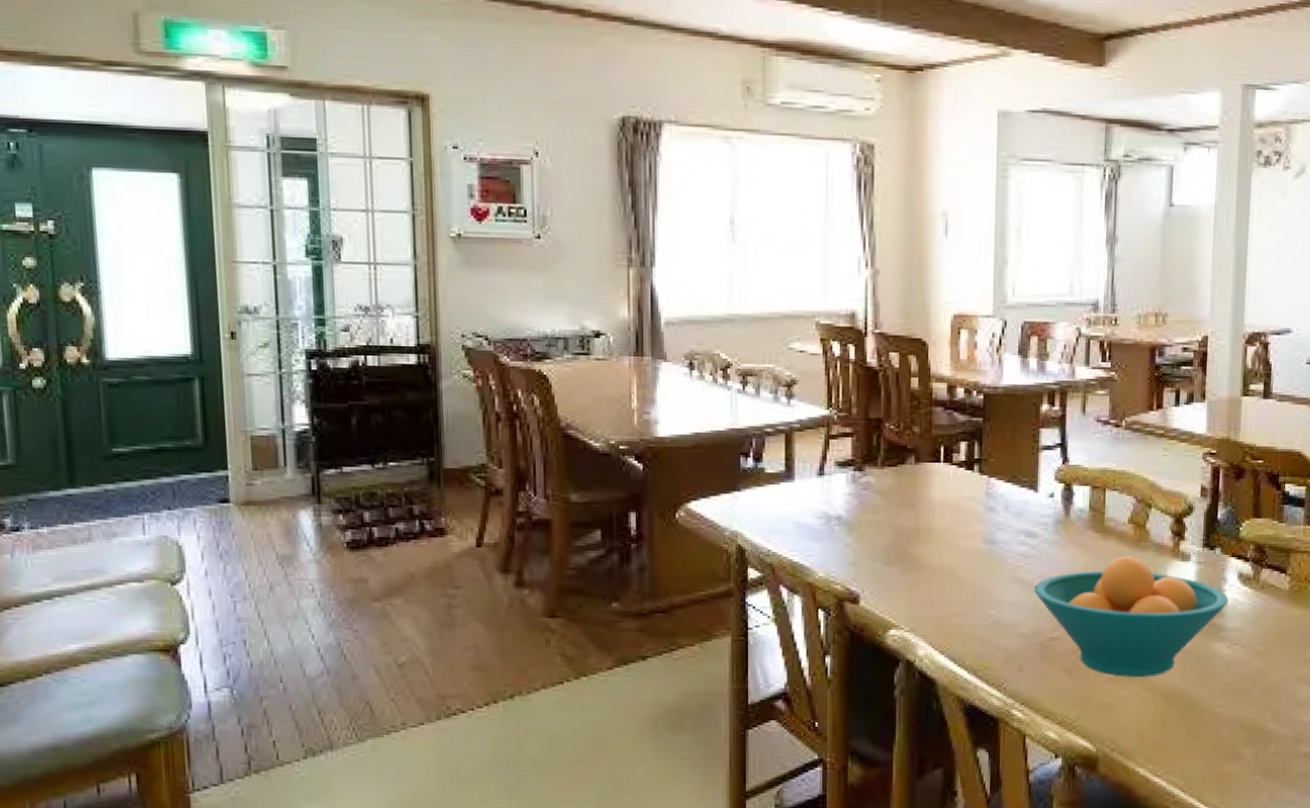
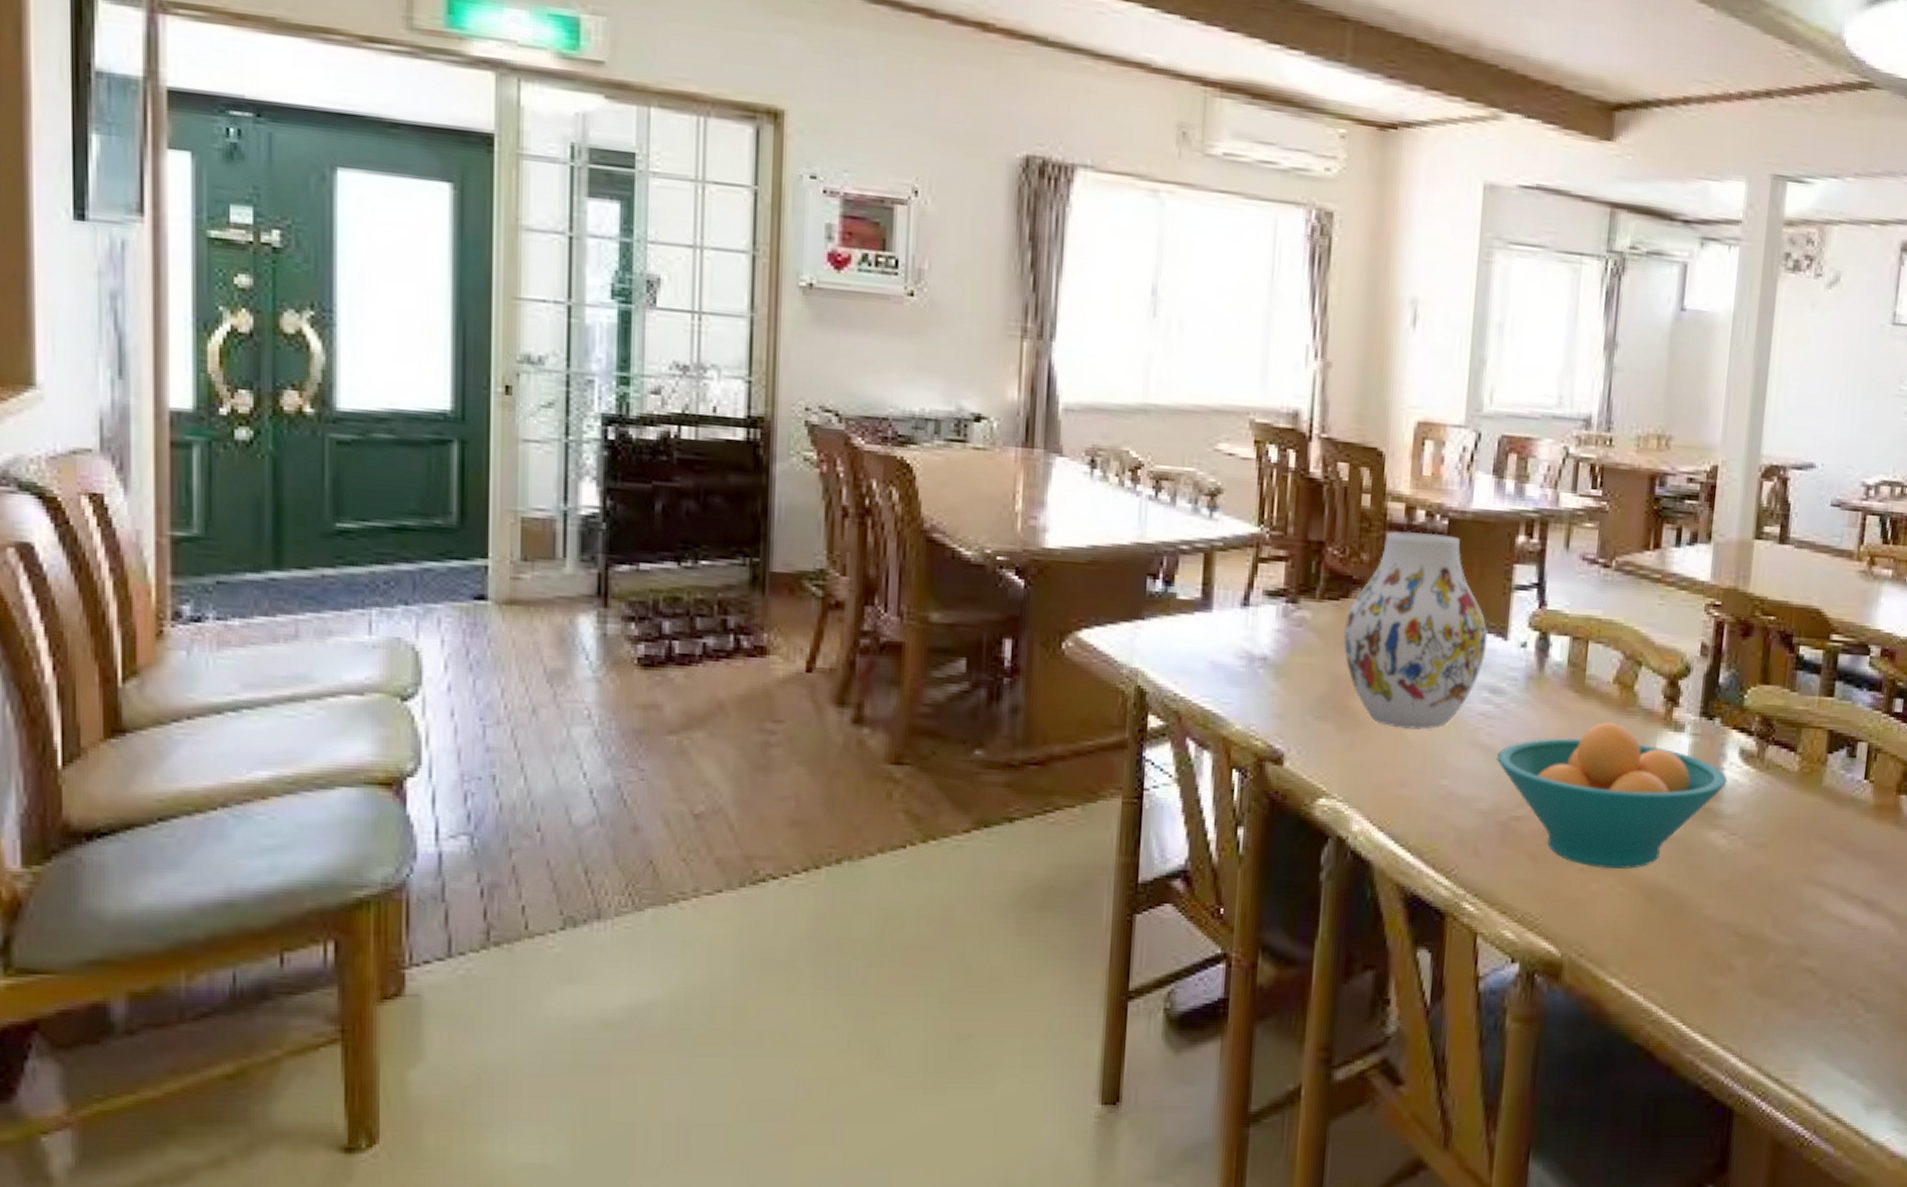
vase: none [902,406,1021,569] -> present [1343,531,1488,730]

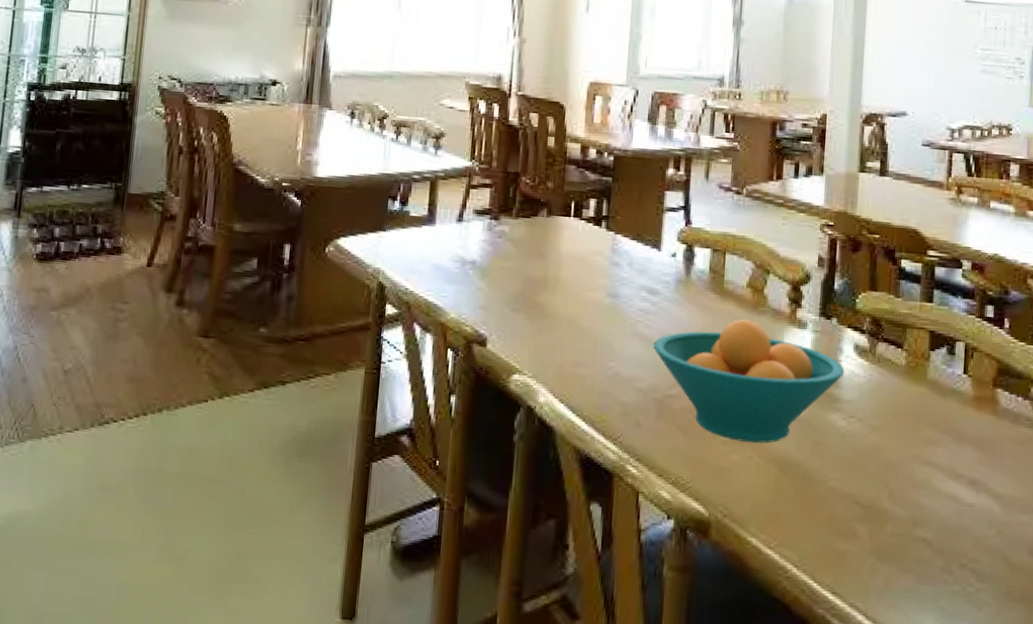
vase: present [1343,531,1488,730] -> none [533,165,645,321]

